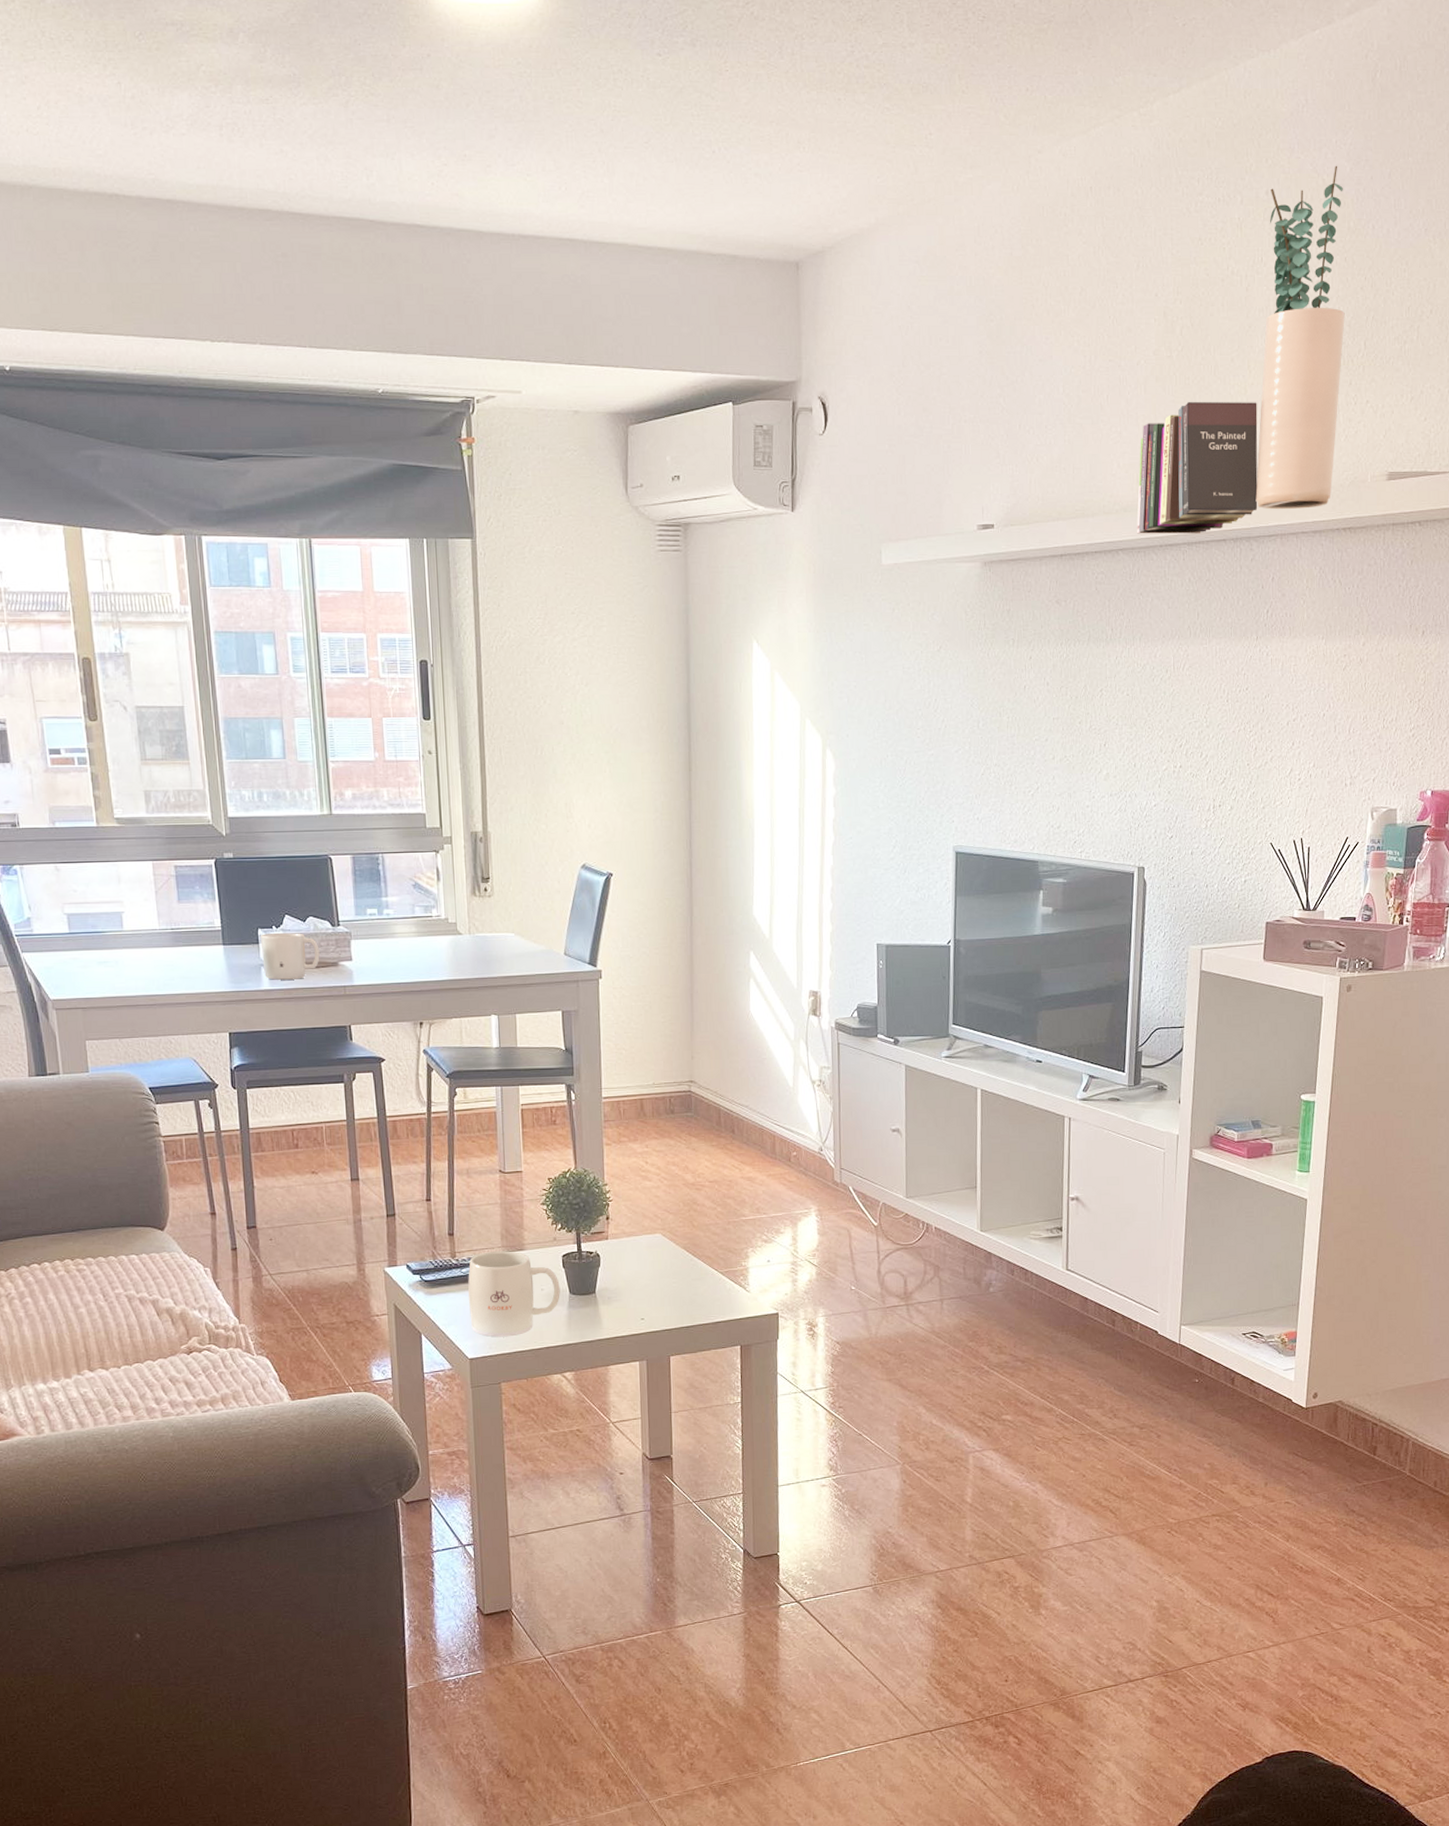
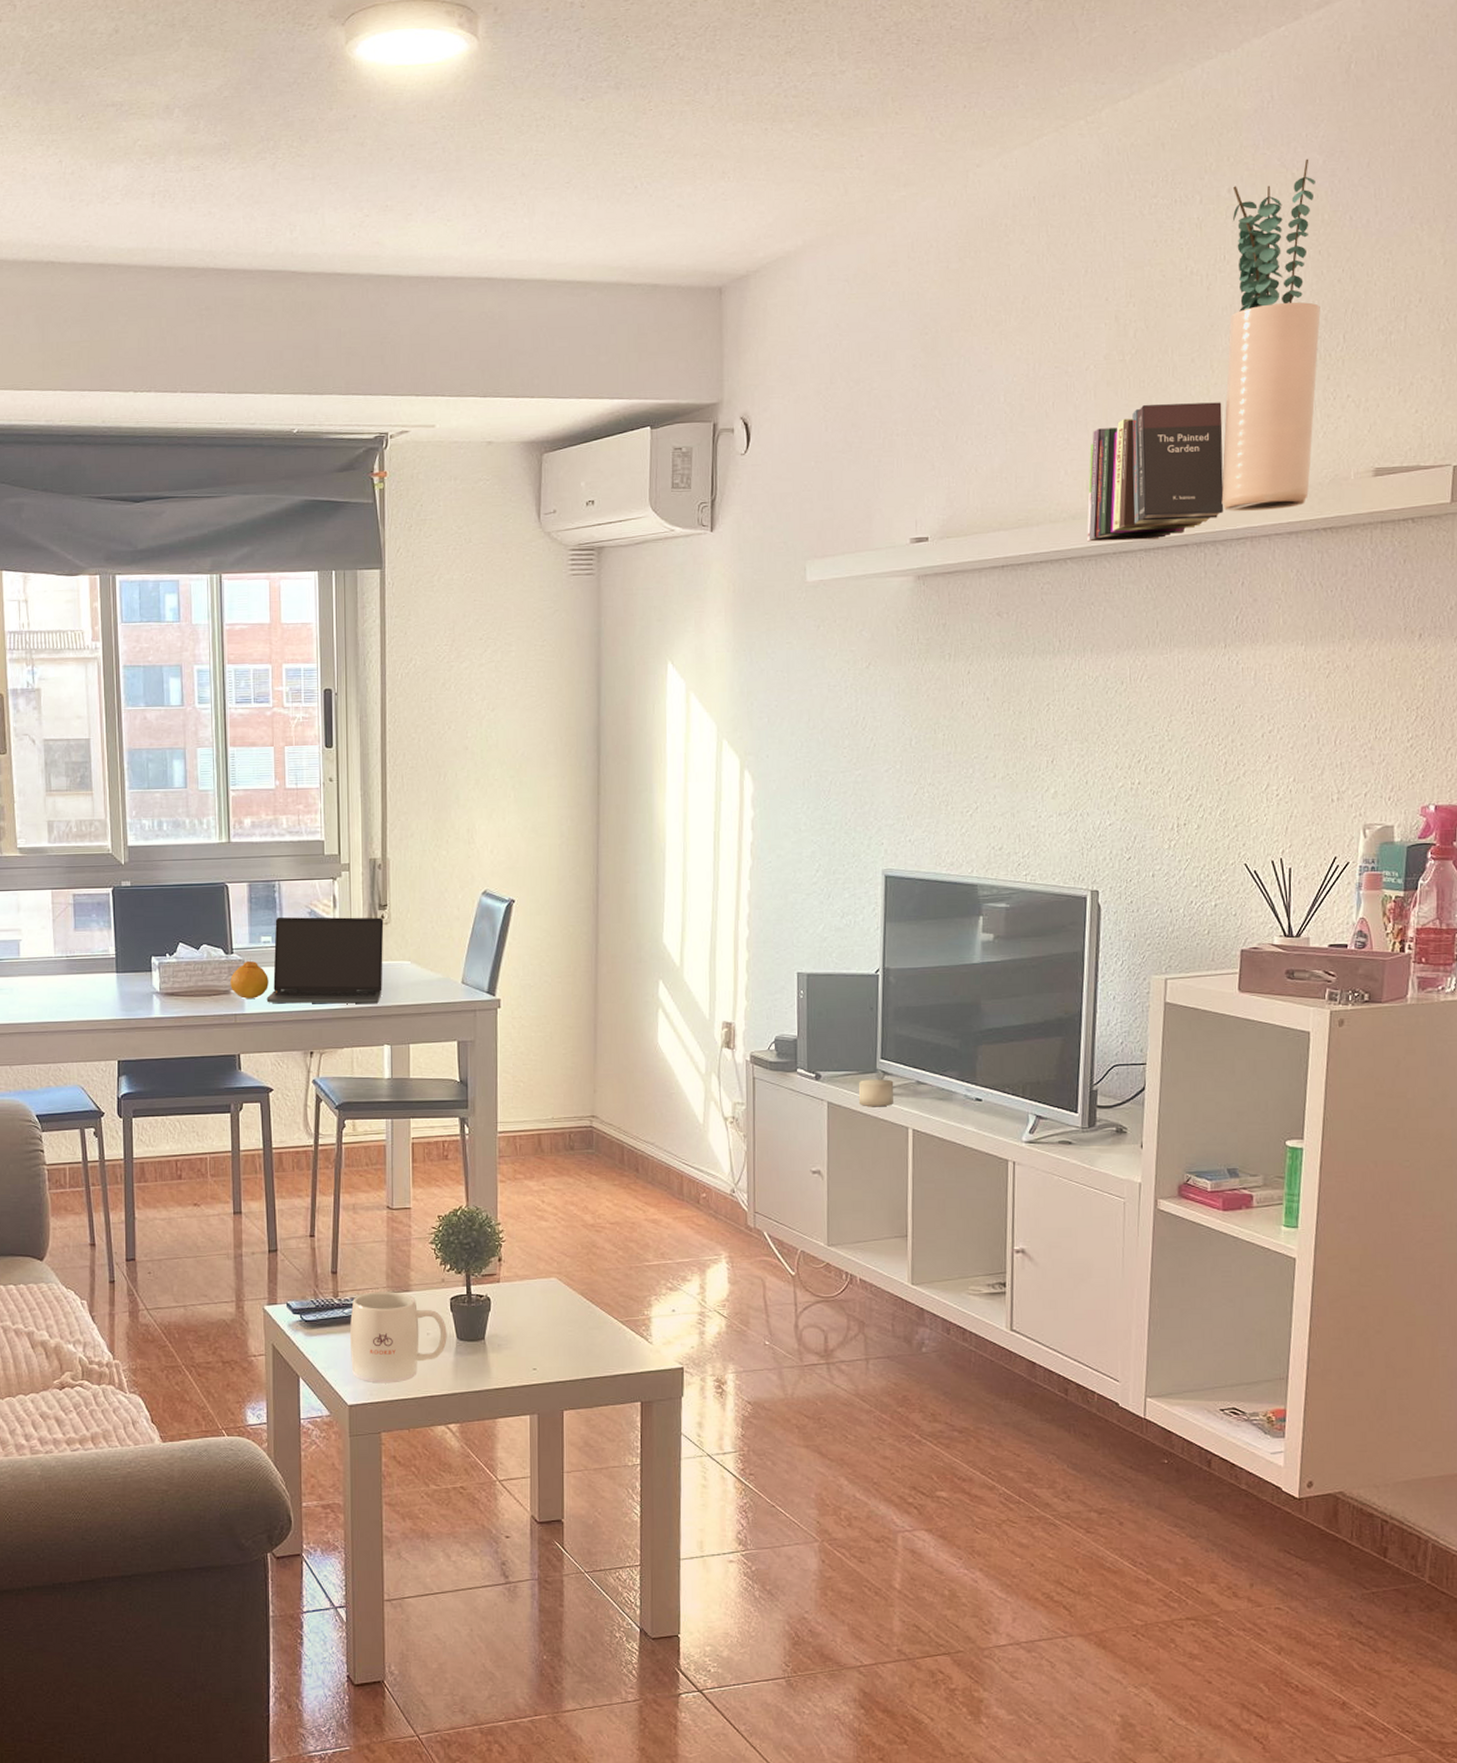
mug: present [260,933,320,980] -> none [153,961,212,1008]
fruit: none [338,933,376,971] -> present [230,960,269,999]
laptop: none [374,889,488,975] -> present [266,917,384,1004]
candle: none [932,1043,965,1069] -> present [858,1079,894,1107]

